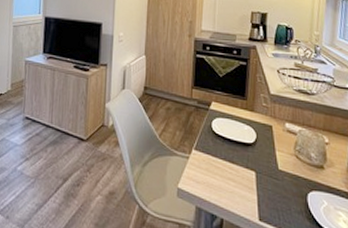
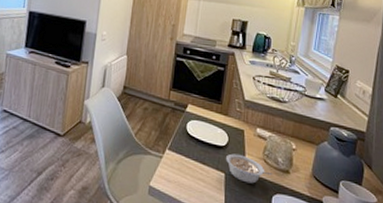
legume: none [256,150,307,182] -> present [226,153,273,184]

